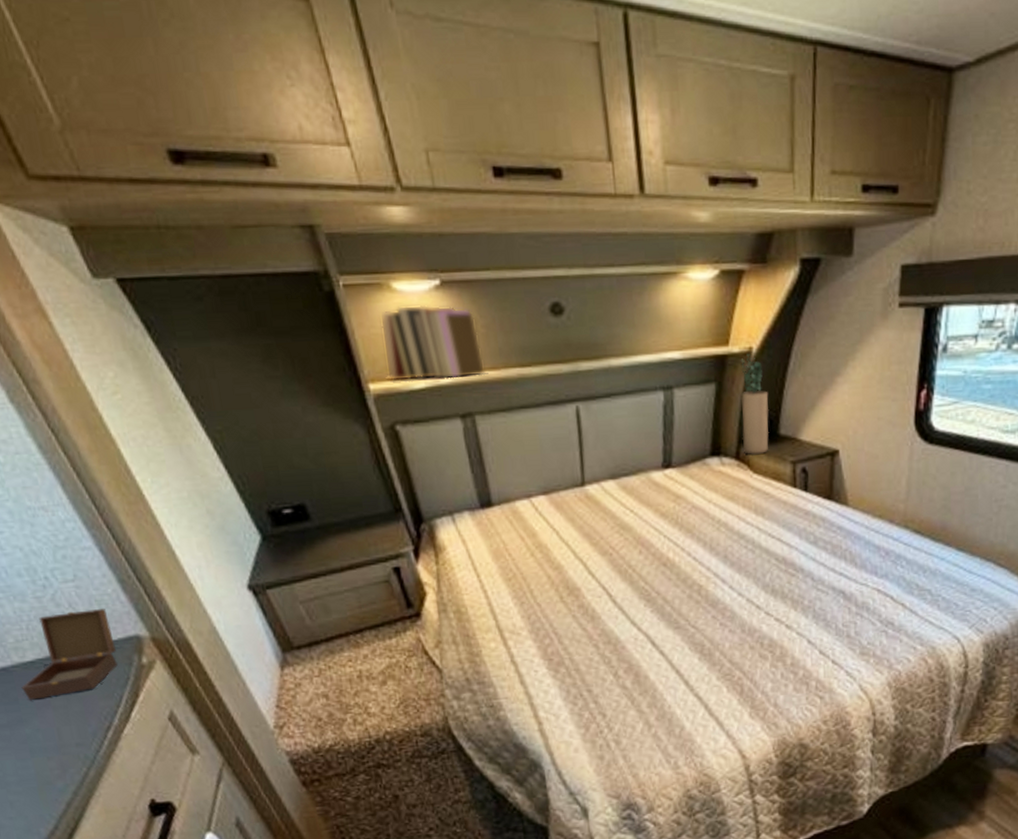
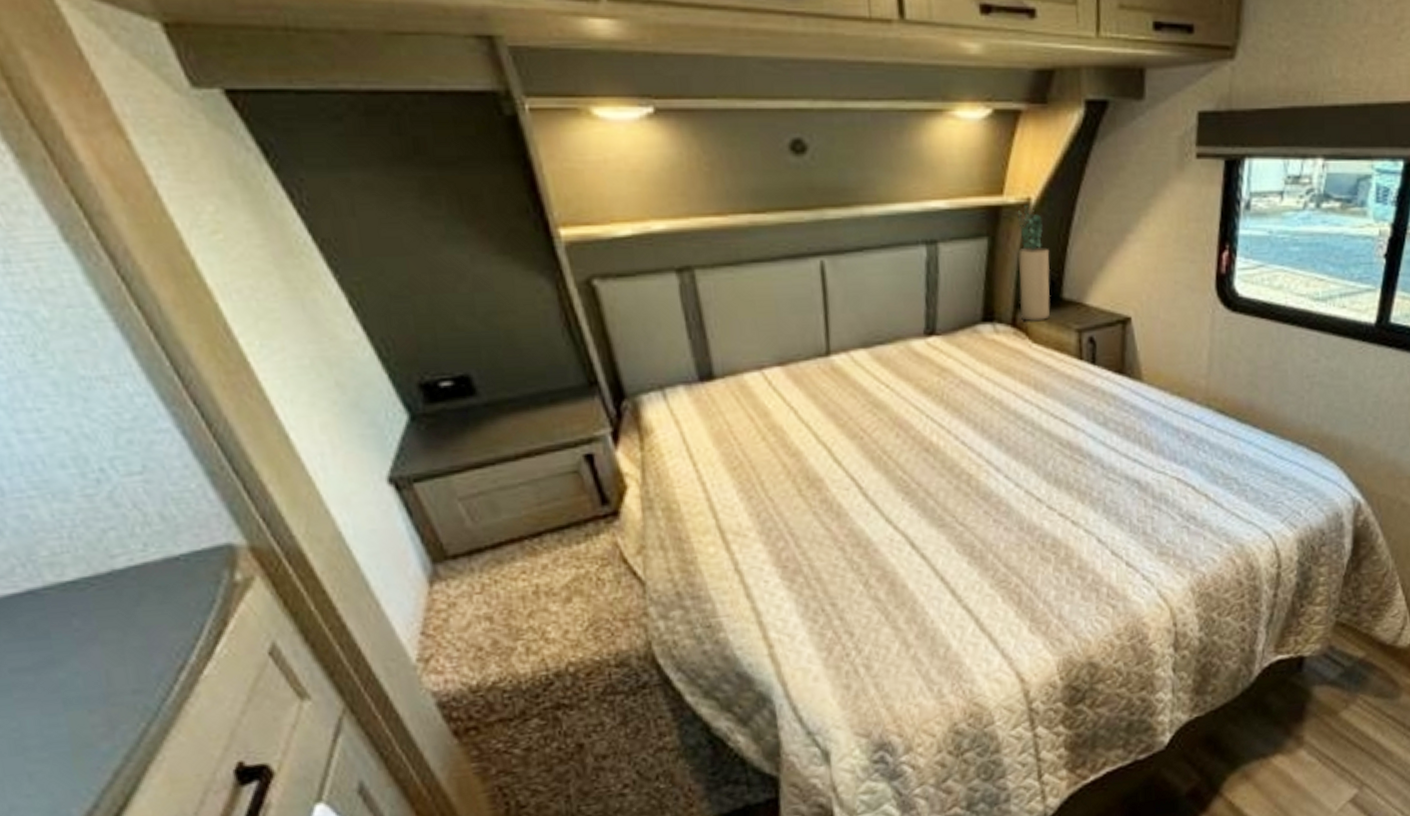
jewelry box: present [21,609,119,700] -> none [55,510,201,633]
books: present [380,304,486,381] -> none [576,135,709,226]

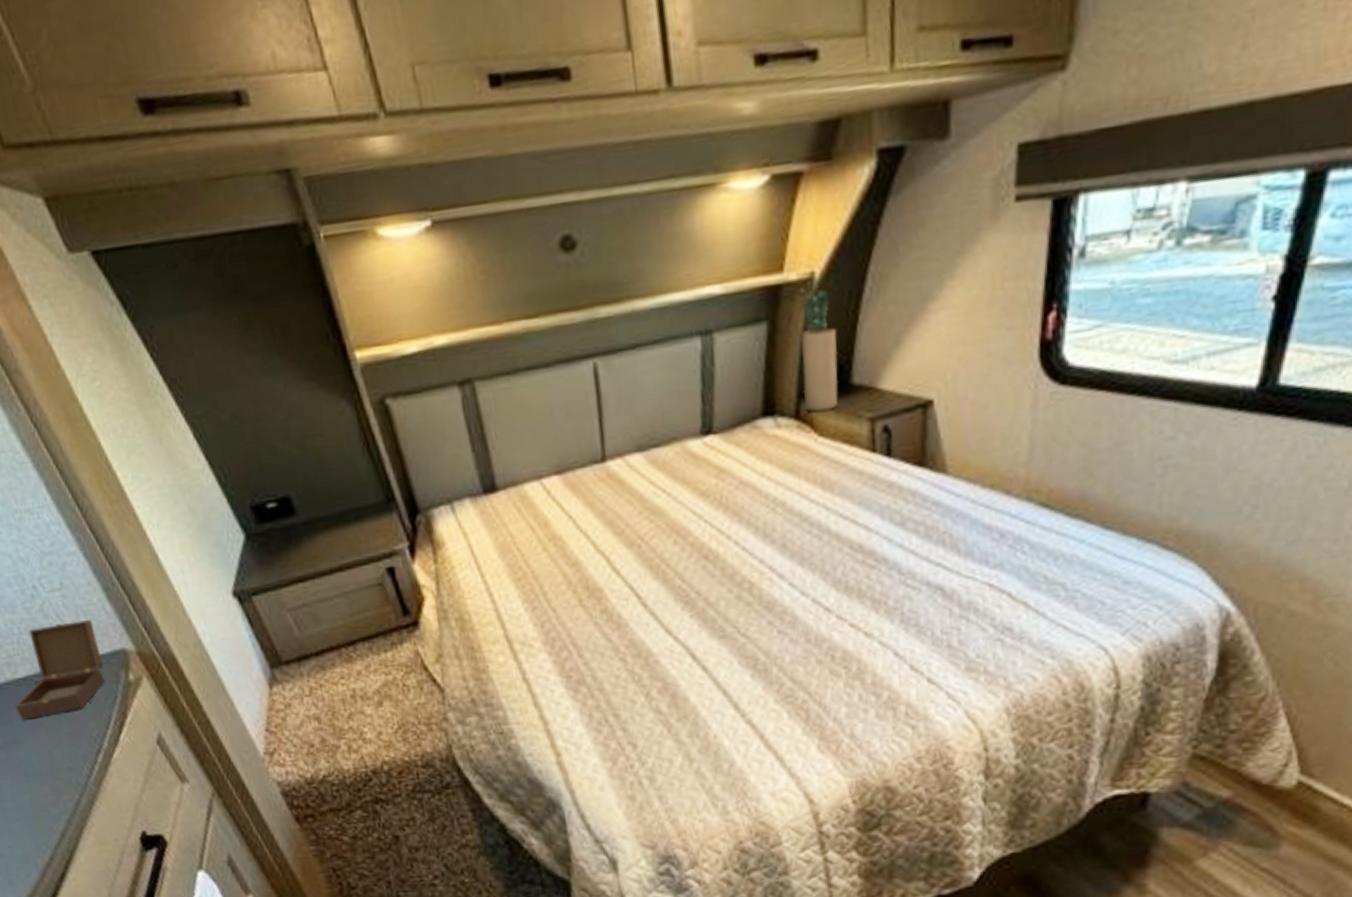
jewelry box: none [55,510,201,633] -> present [14,620,106,720]

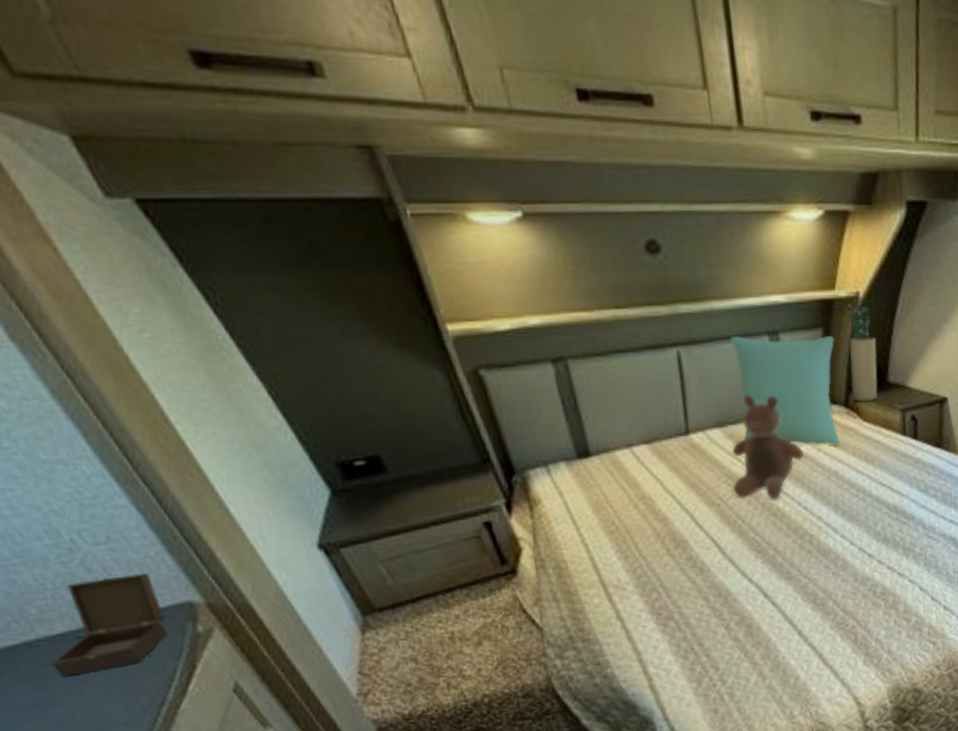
pillow: none [654,331,790,469] -> present [729,335,841,446]
stuffed bear: none [655,410,743,537] -> present [732,394,804,499]

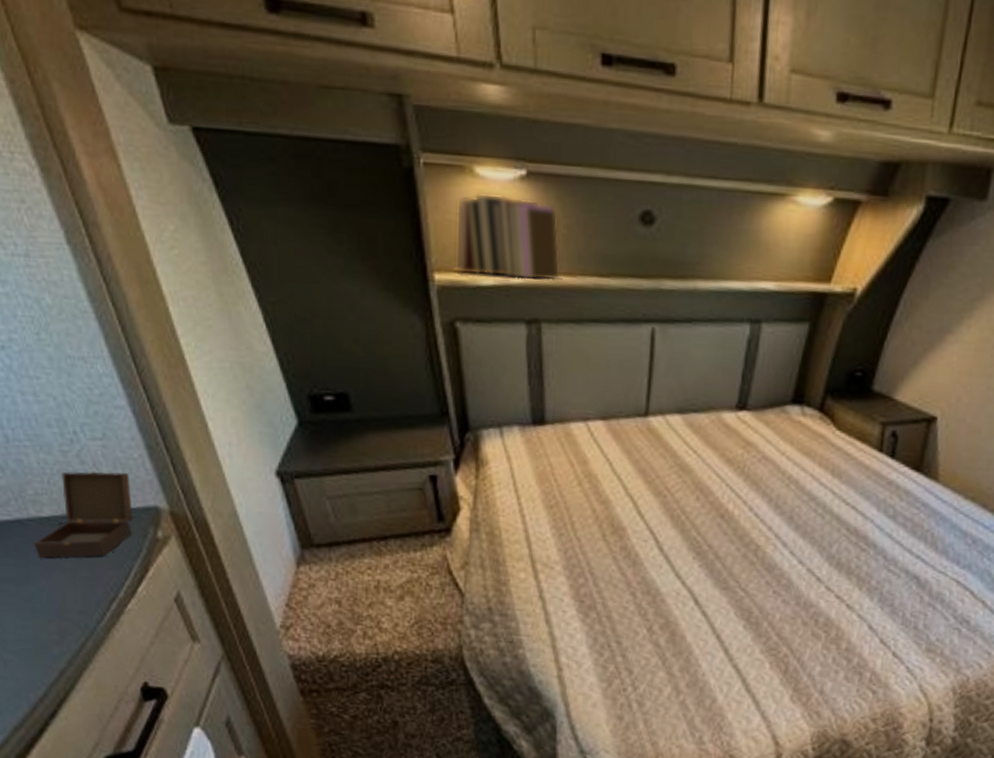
books: none [456,238,577,321] -> present [455,192,561,281]
pillow: present [729,335,841,446] -> none [705,319,820,451]
stuffed bear: present [732,394,804,499] -> none [684,383,766,499]
vase: present [847,296,878,402] -> none [829,293,867,409]

